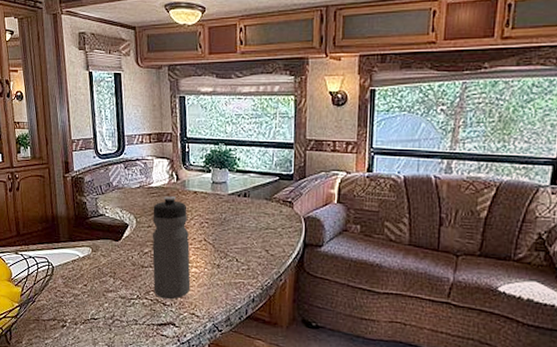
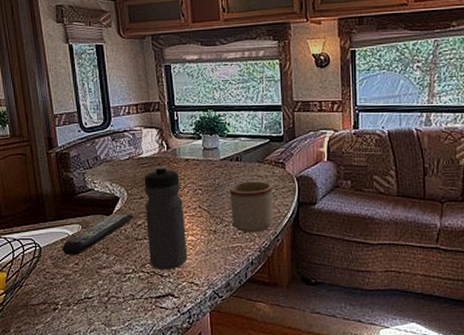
remote control: none [73,239,141,277] -> present [62,213,134,255]
mug: none [235,218,279,271] -> present [229,181,273,233]

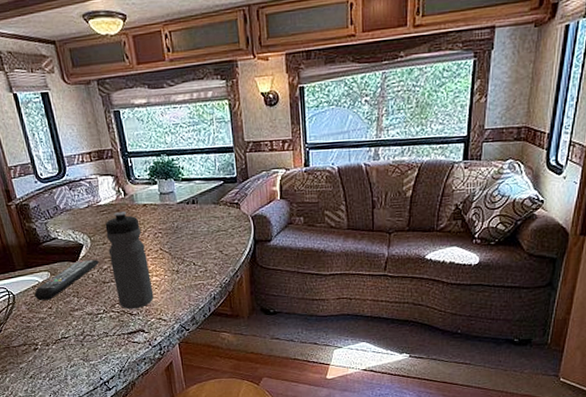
mug: present [229,181,273,233] -> none [188,222,232,271]

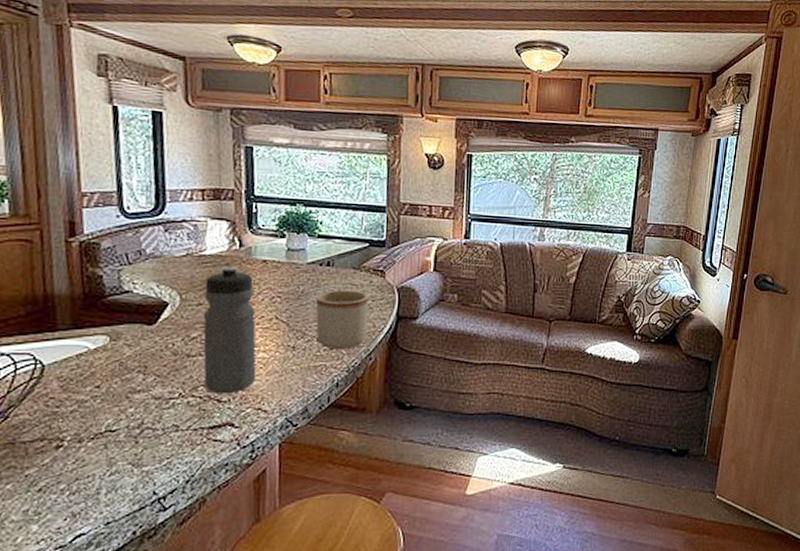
remote control: present [34,259,99,300] -> none [77,322,186,375]
mug: none [188,222,232,271] -> present [315,290,369,350]

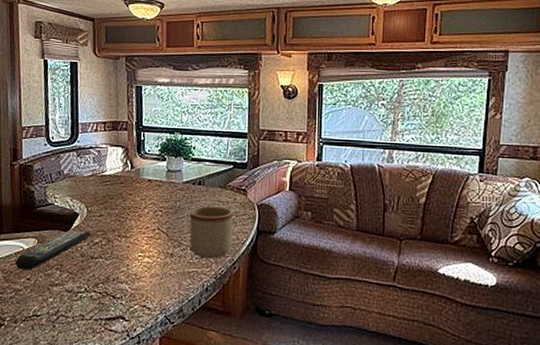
remote control: none [77,322,186,375] -> present [15,229,91,270]
water bottle: present [203,266,257,394] -> none [103,184,143,292]

